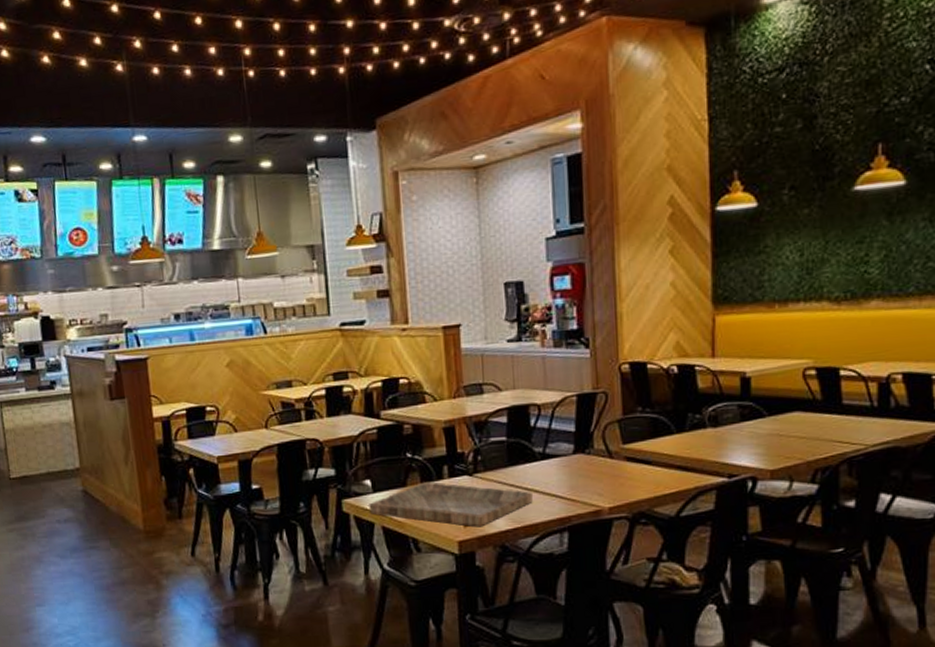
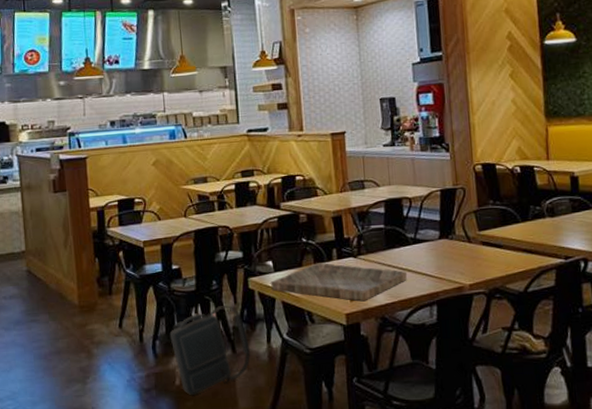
backpack: none [250,530,345,633] -> present [169,304,250,396]

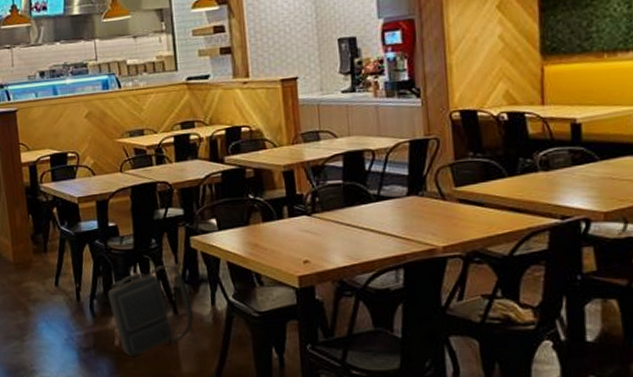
tray: present [271,263,407,302] -> none [214,221,369,264]

